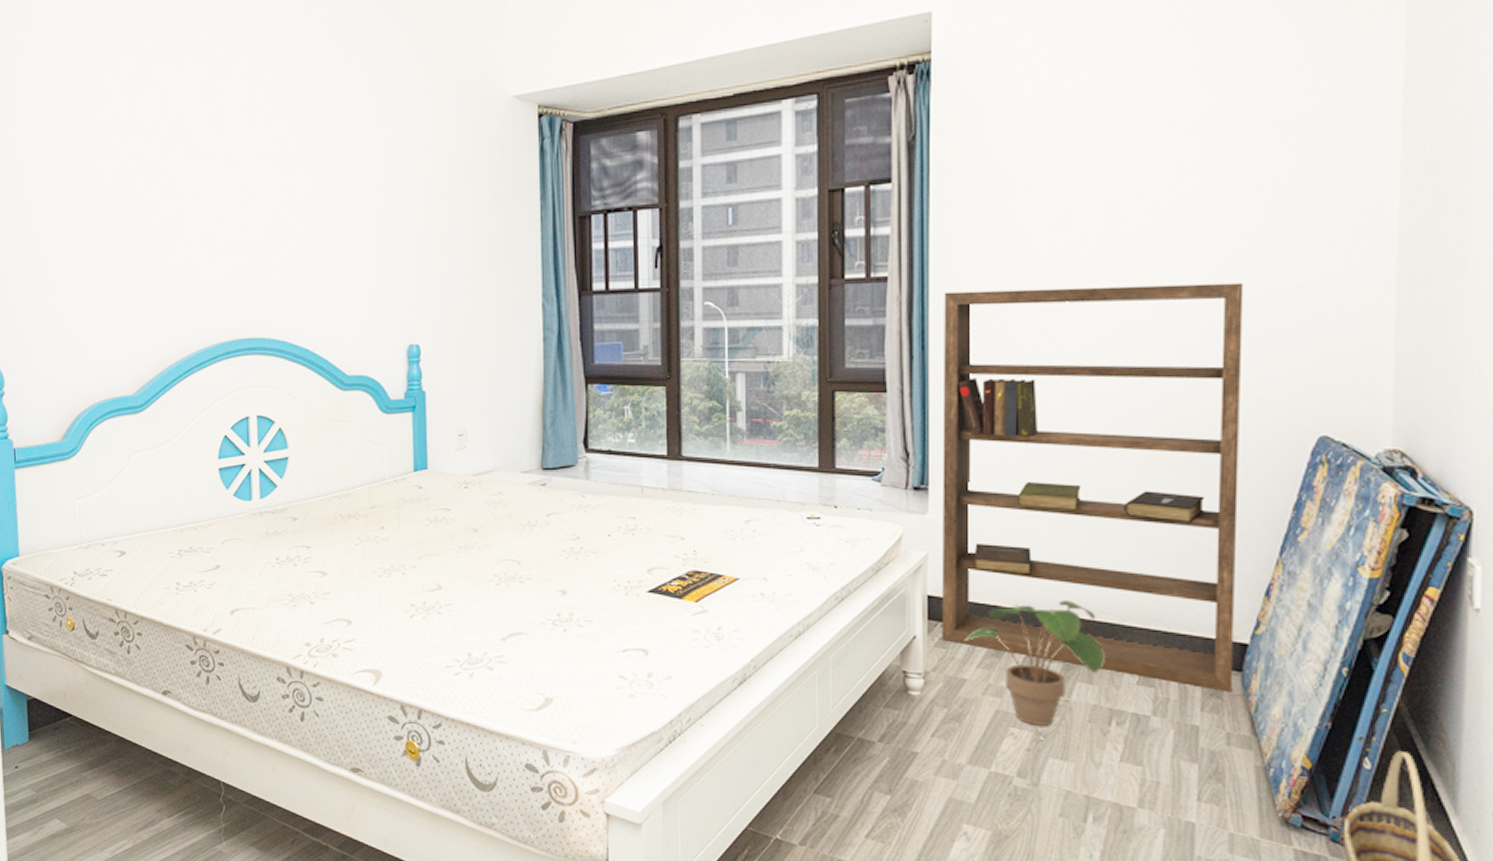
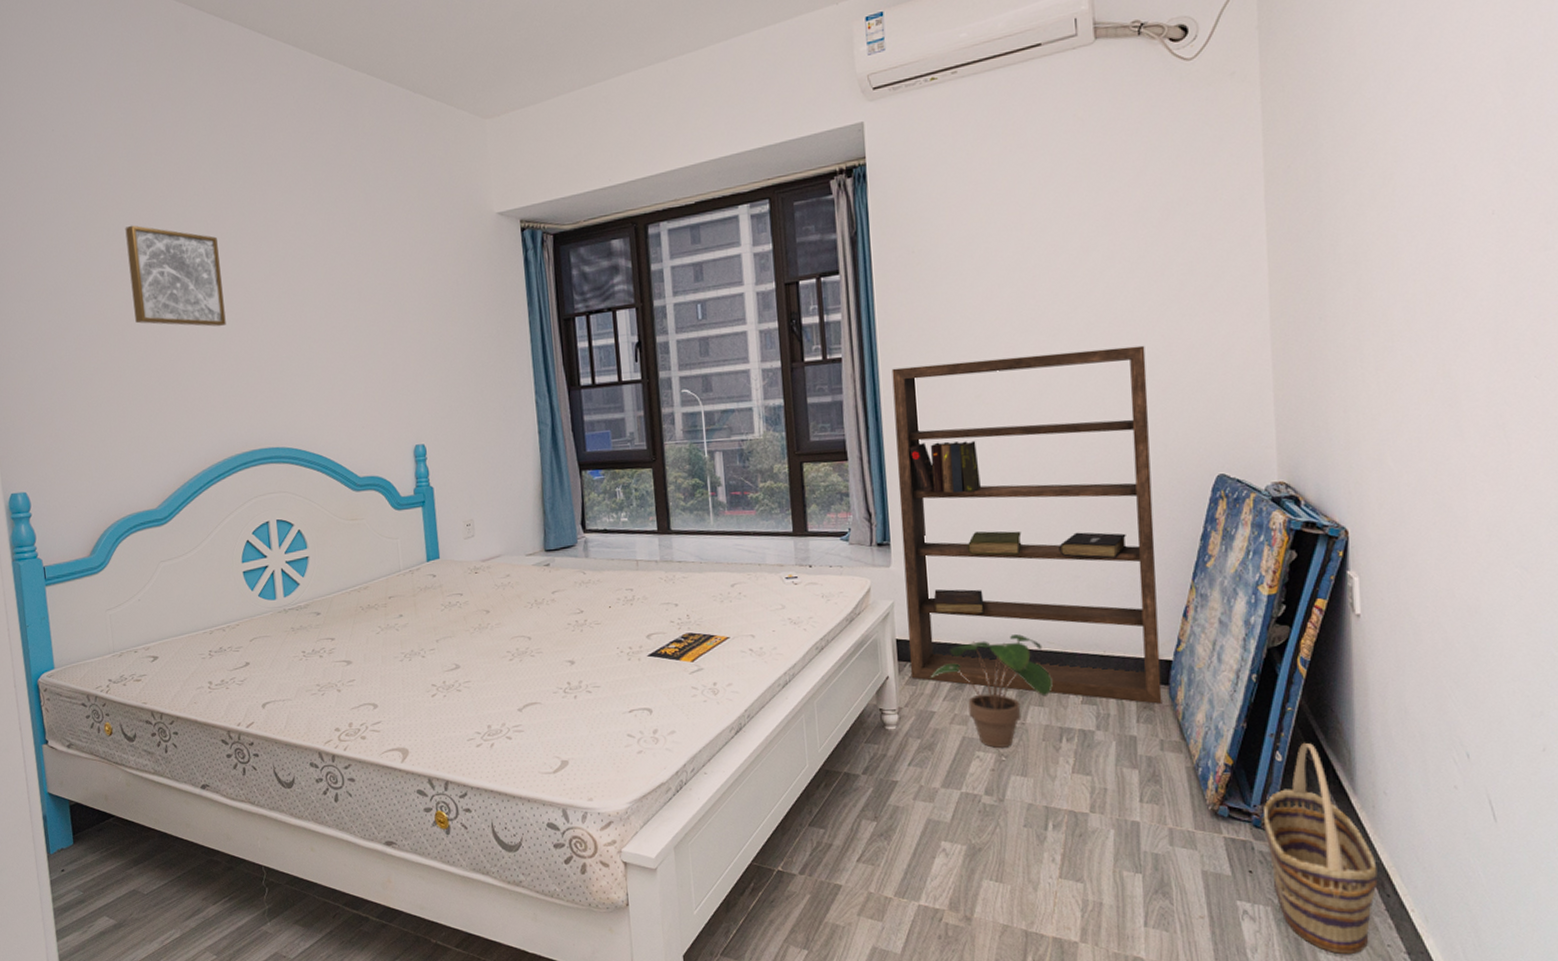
wall art: none [117,91,216,205] -> present [125,225,226,327]

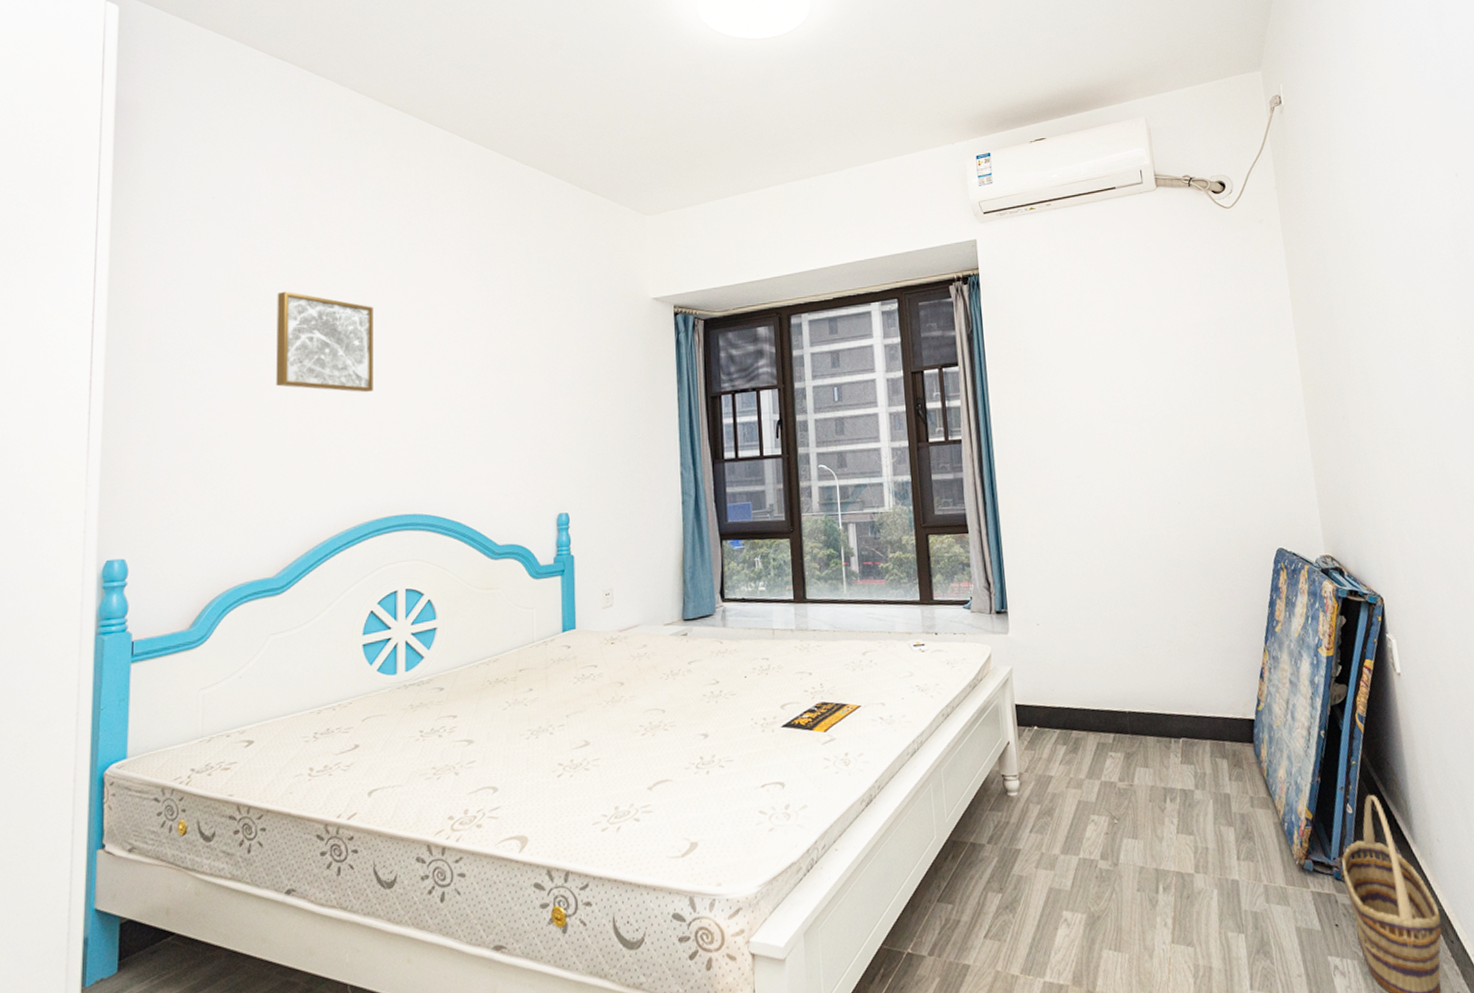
bookshelf: present [891,345,1162,704] -> none [1004,435,1249,762]
potted plant: present [930,634,1053,748] -> none [1047,697,1155,811]

